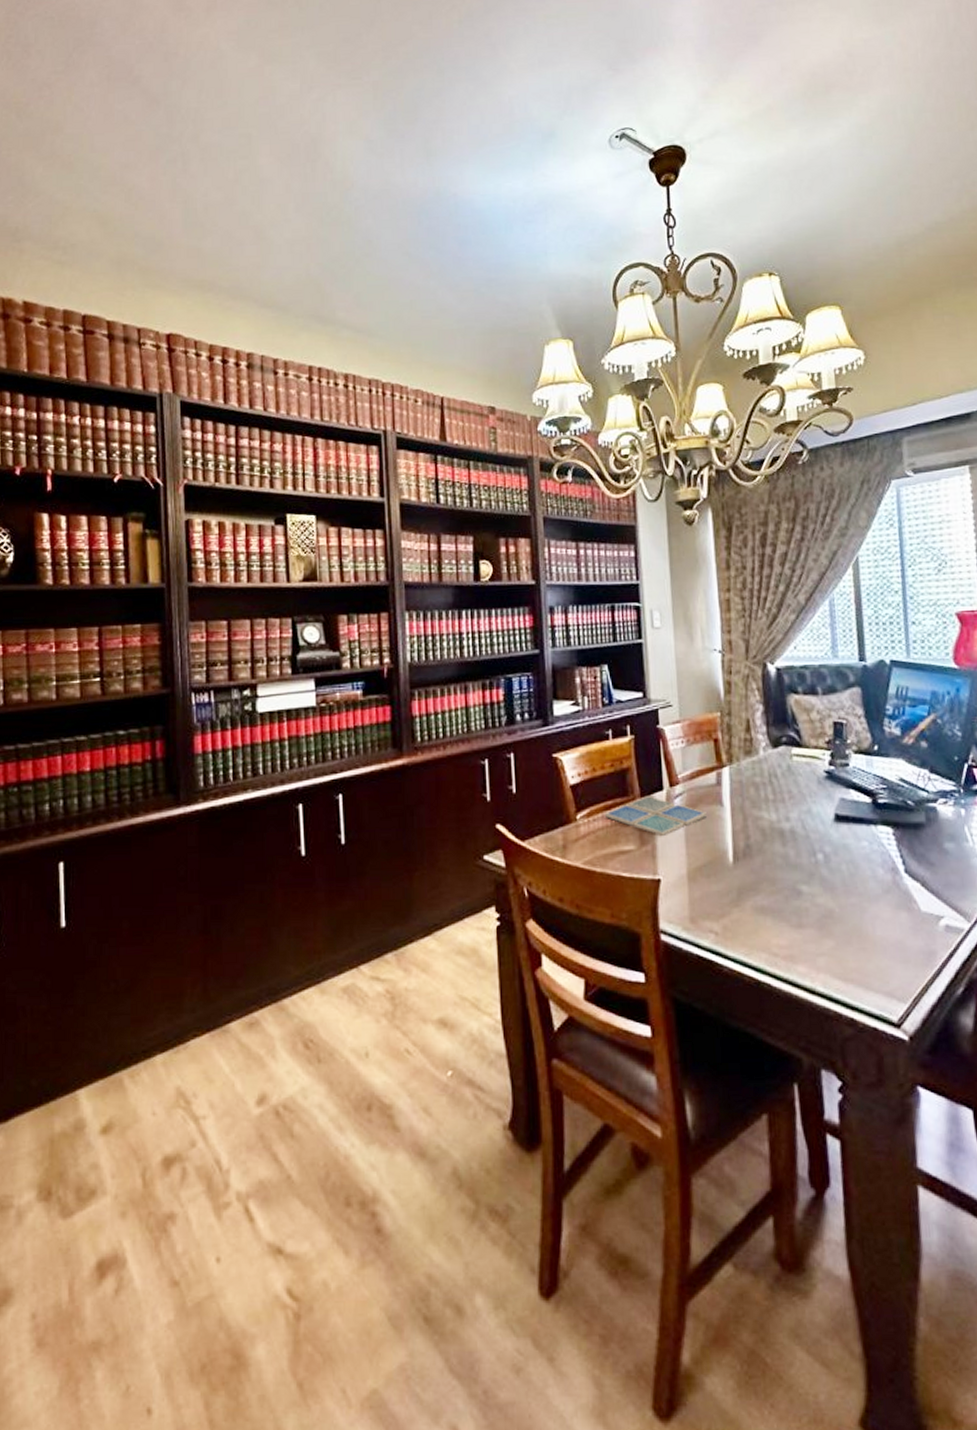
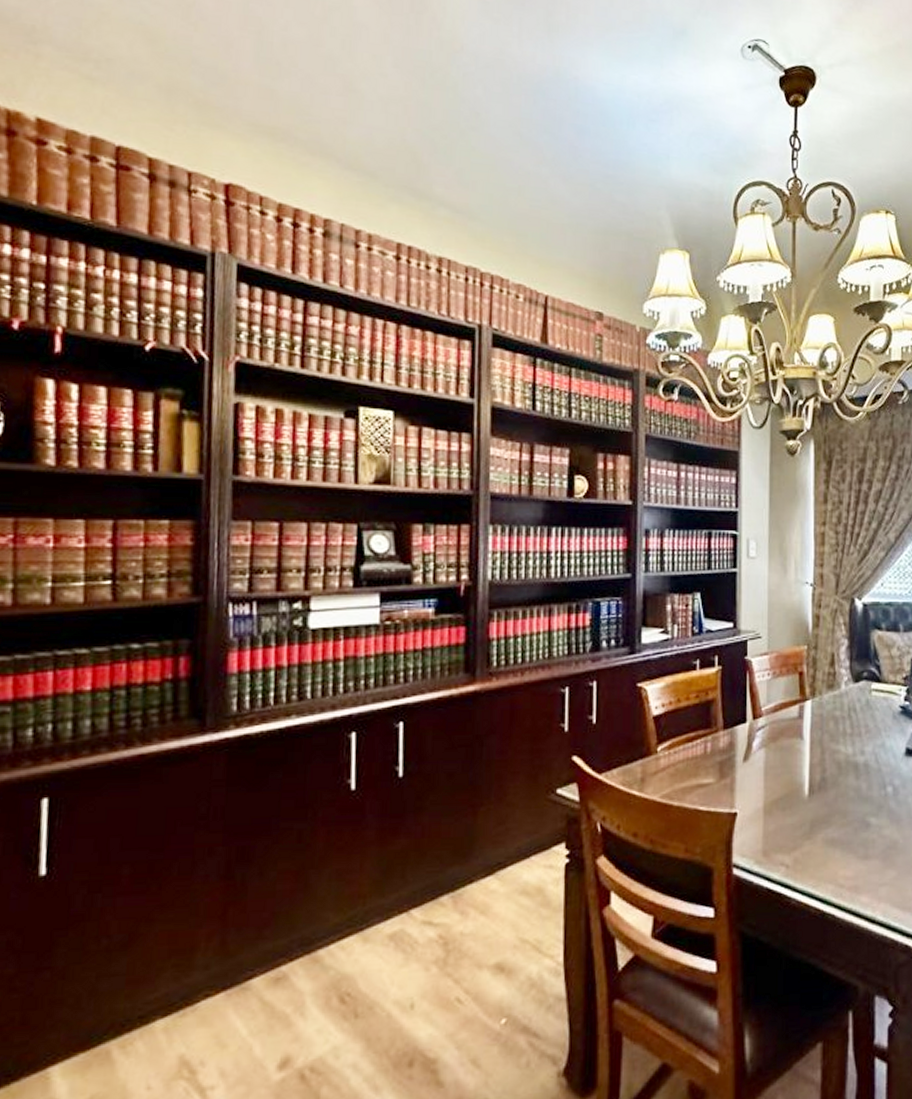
drink coaster: present [605,796,707,836] -> none [687,728,786,768]

